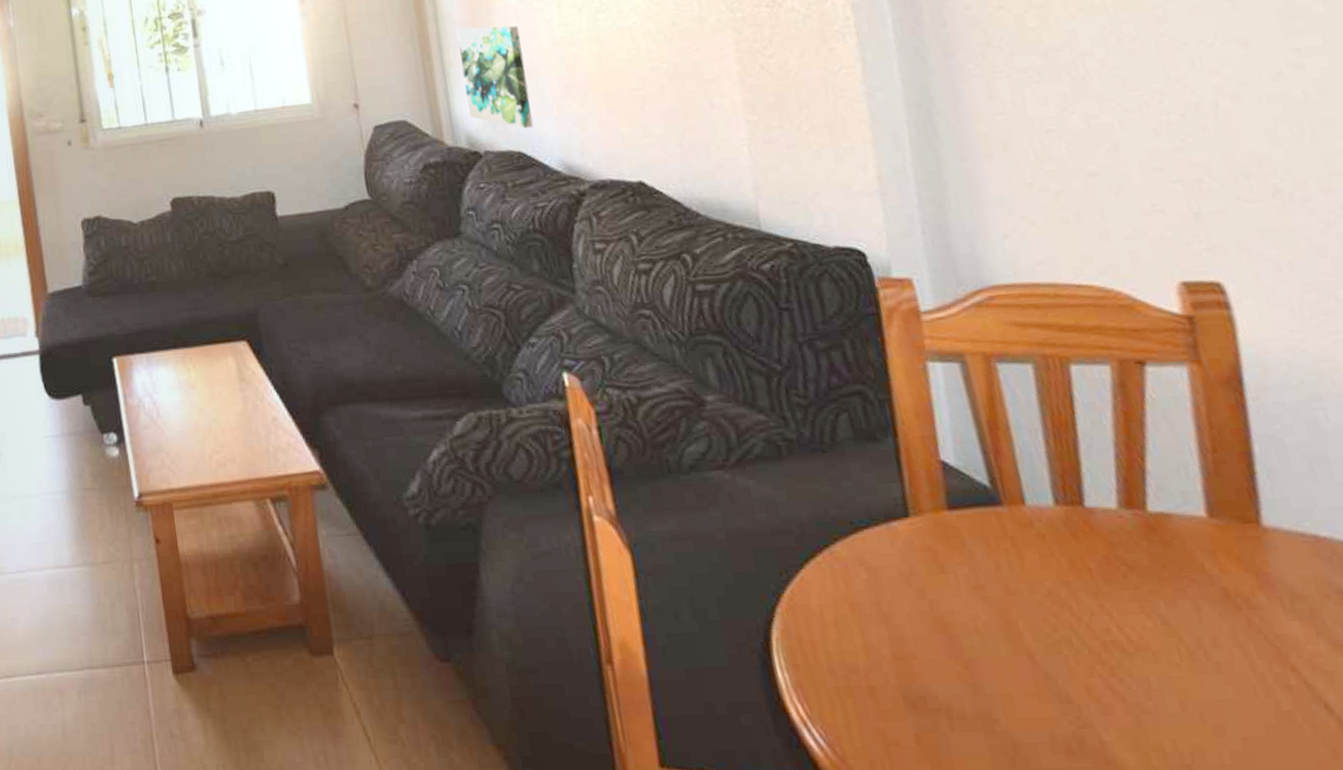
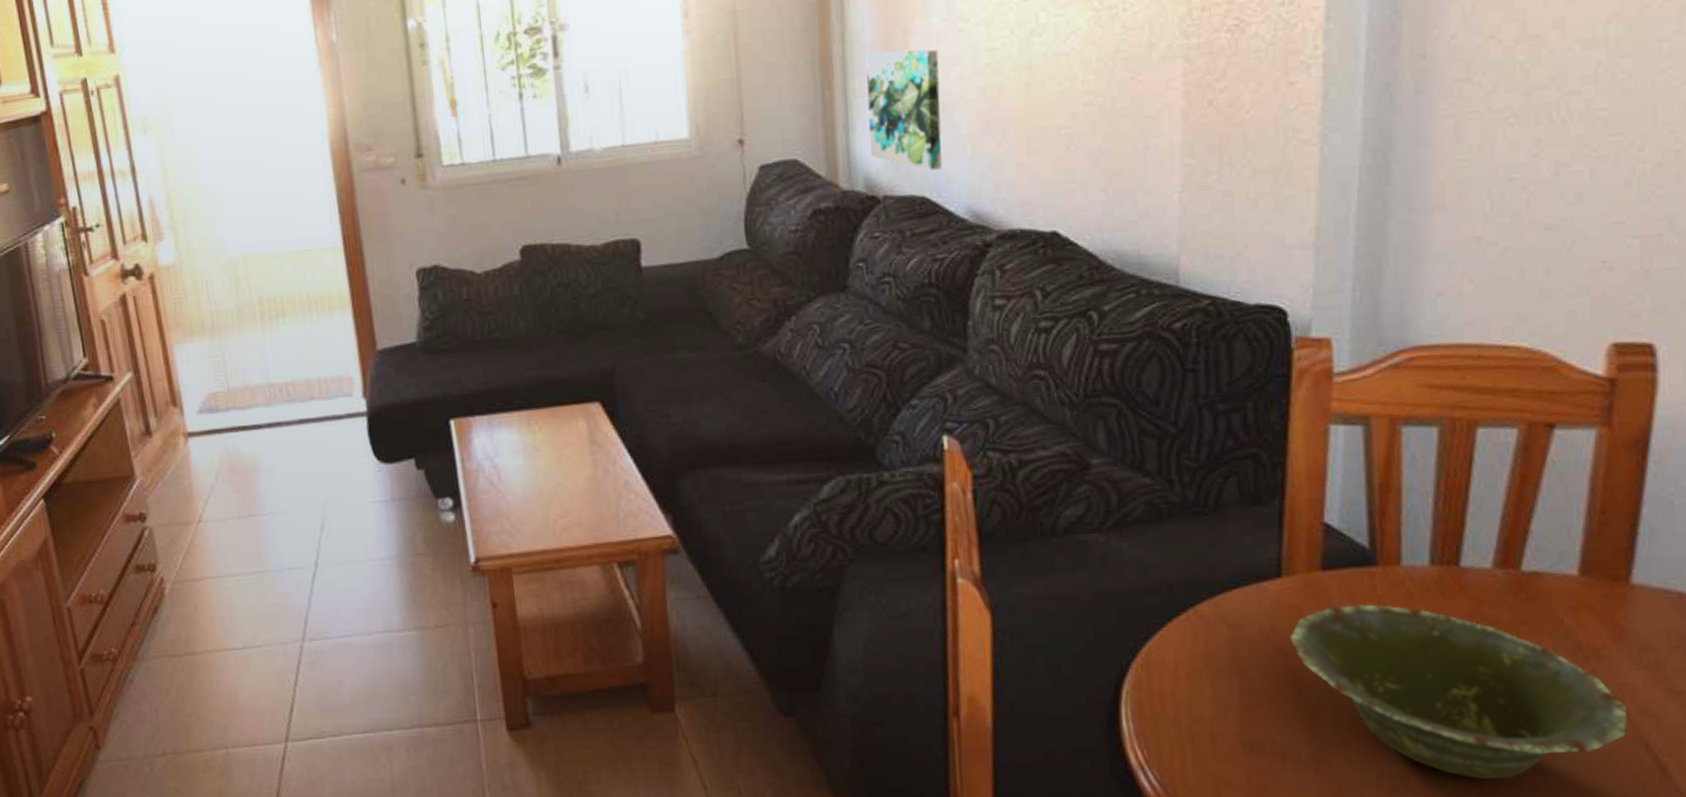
dish: none [930,546,1301,744] -> present [1290,604,1628,780]

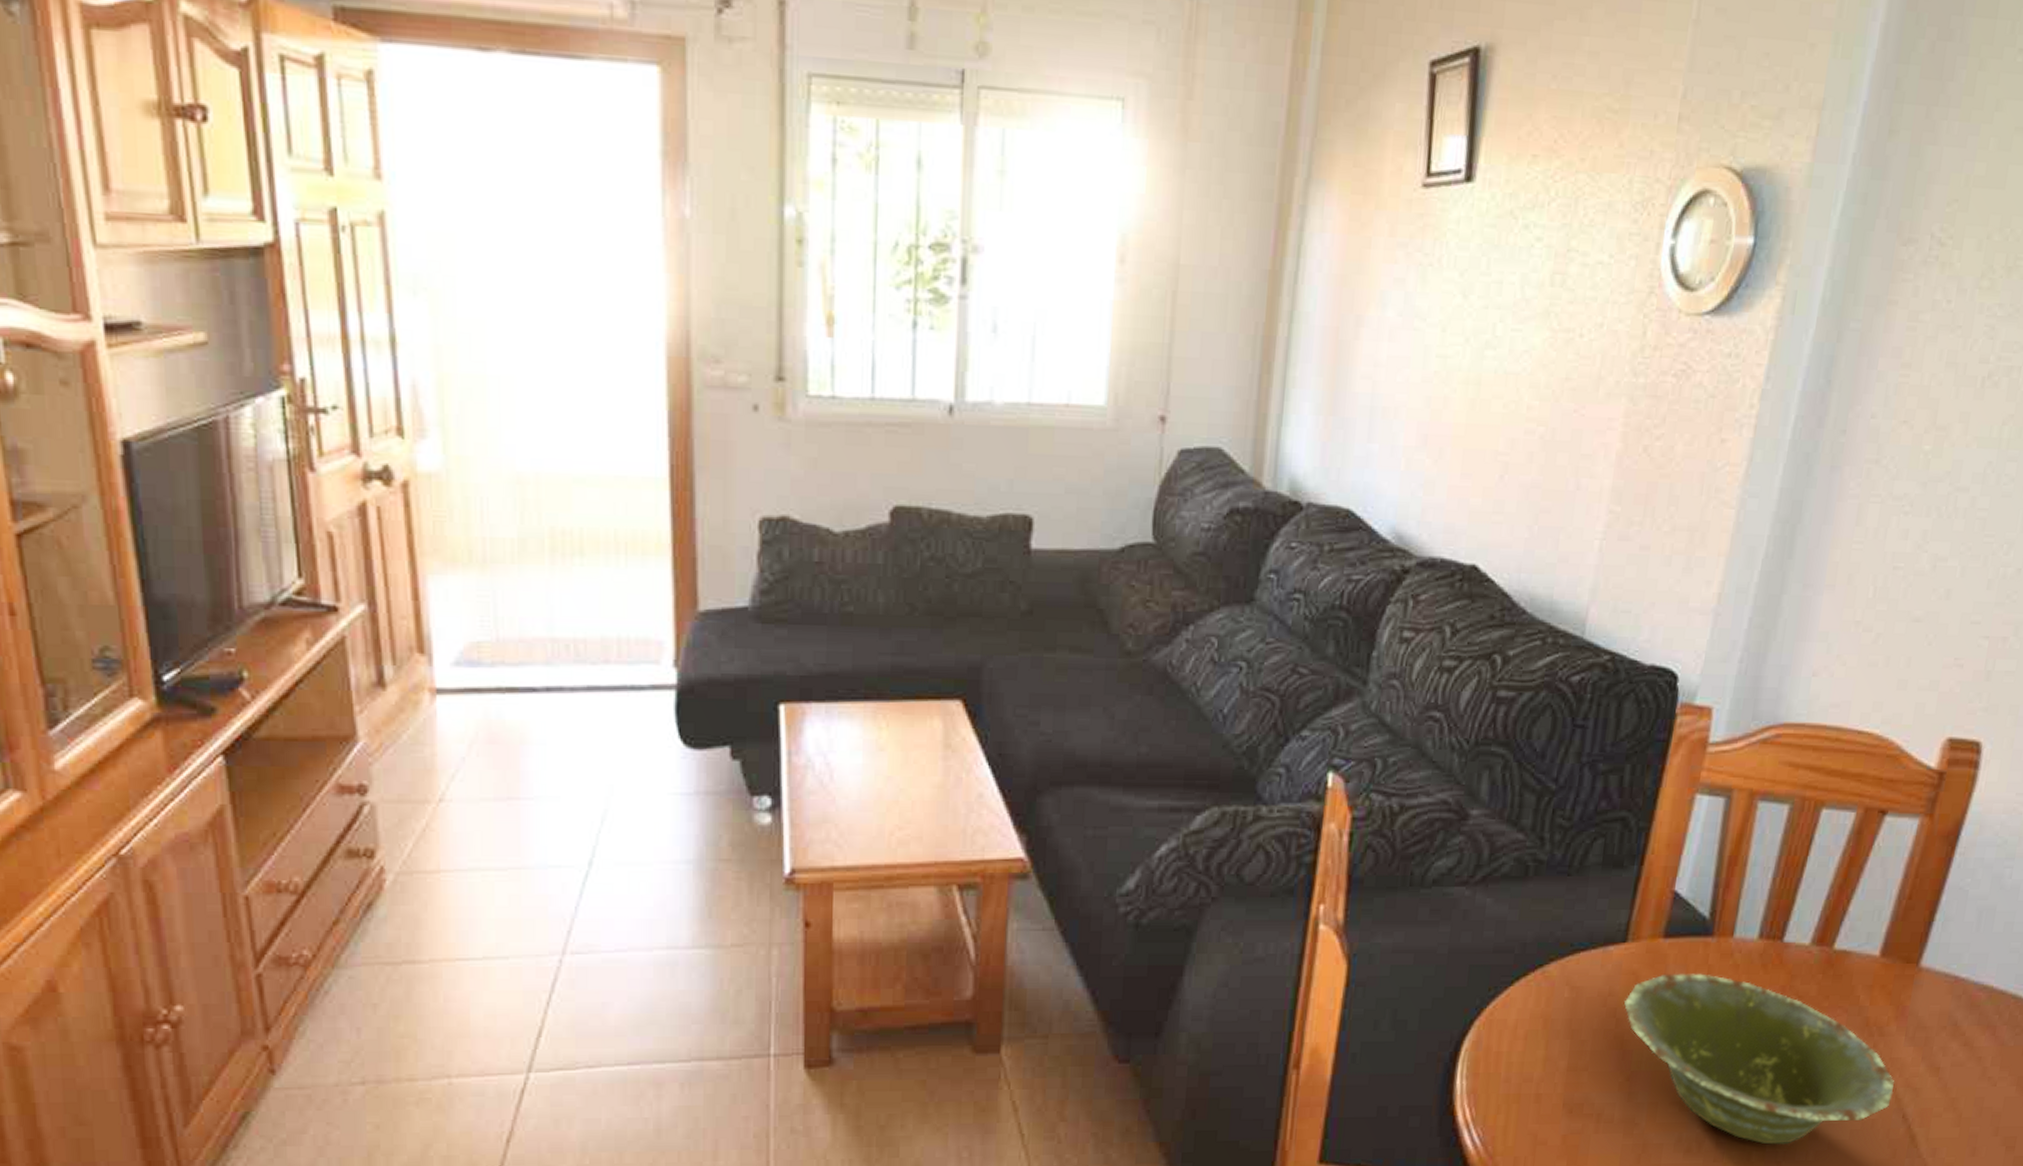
wall art: present [865,49,942,170] -> none [1300,336,1389,482]

